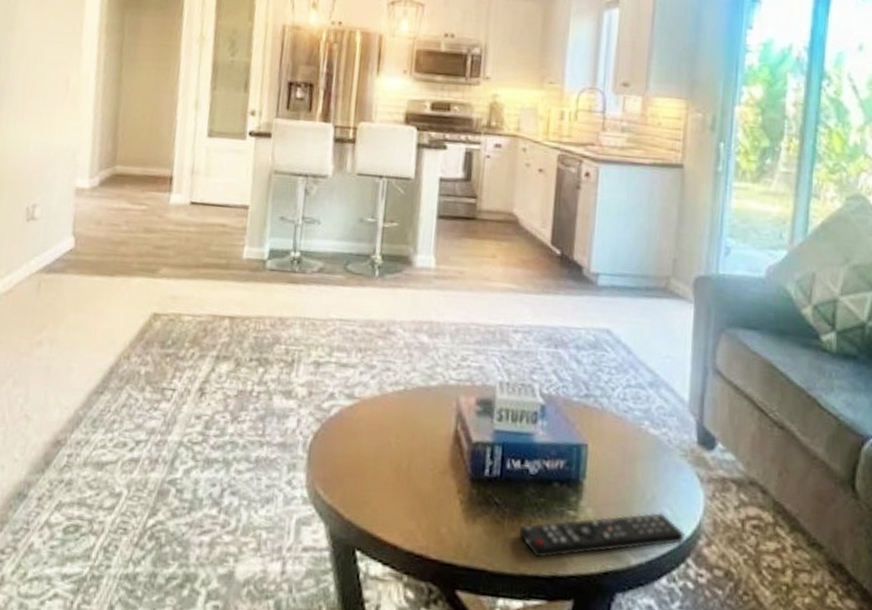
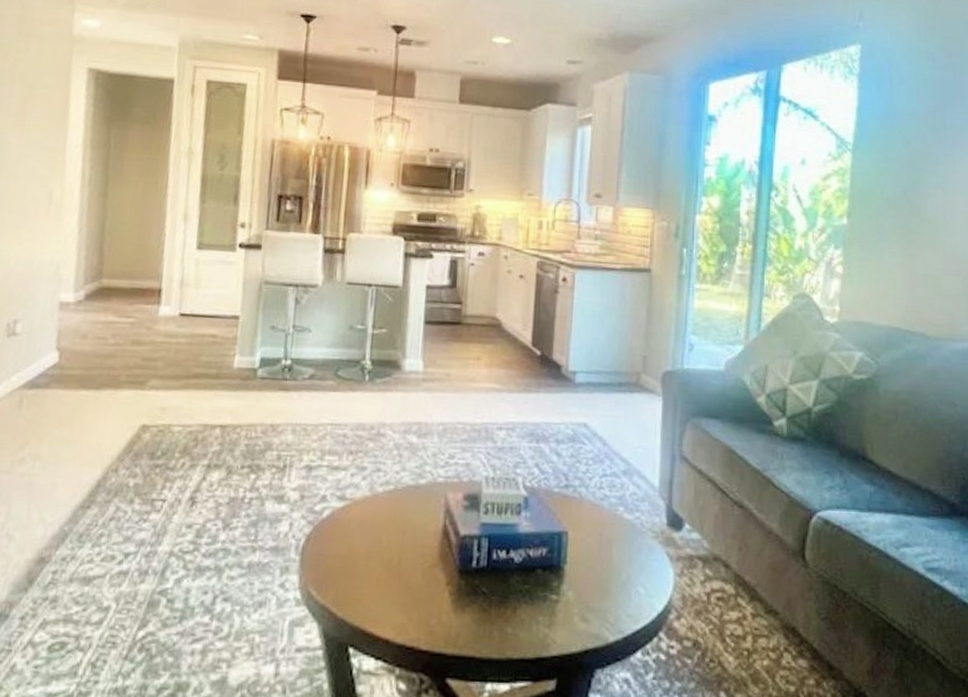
remote control: present [518,512,685,559] -> none [504,591,657,643]

